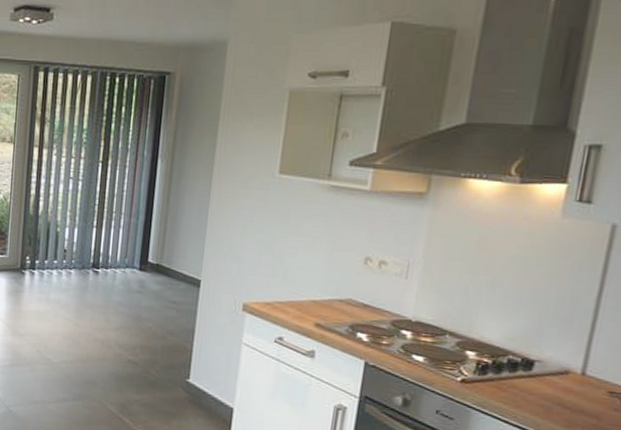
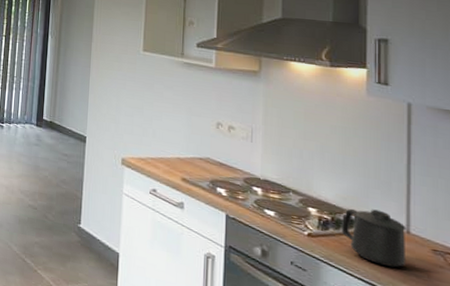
mug: none [501,350,582,412] -> present [341,208,407,267]

